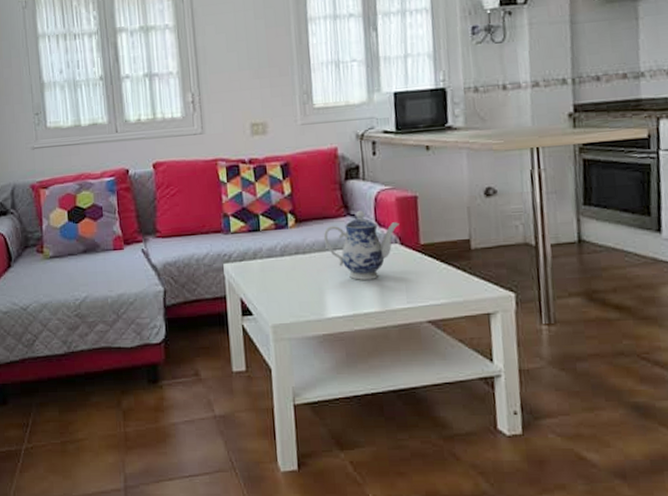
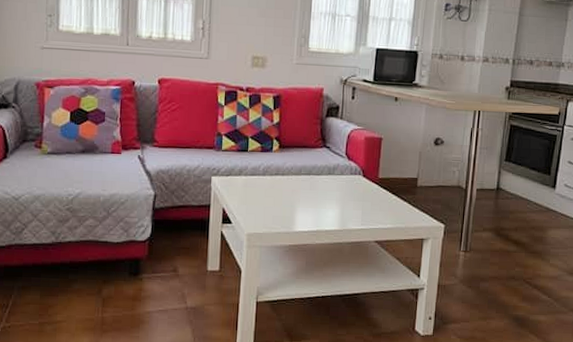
teapot: present [323,210,399,280] -> none [301,144,364,203]

